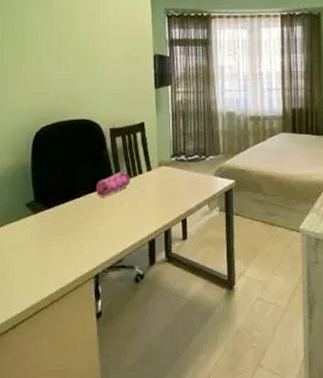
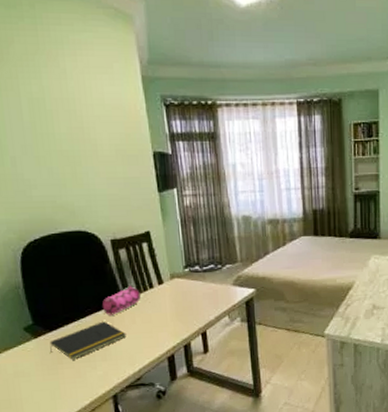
notepad: none [45,202,114,237] -> present [49,321,126,360]

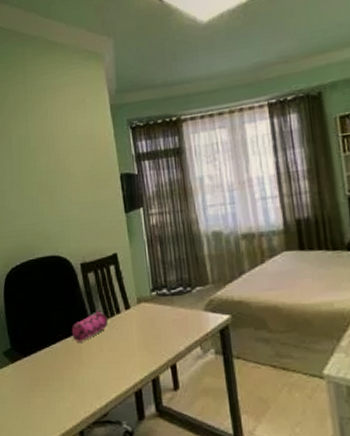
notepad: present [49,321,126,360] -> none [24,348,94,388]

